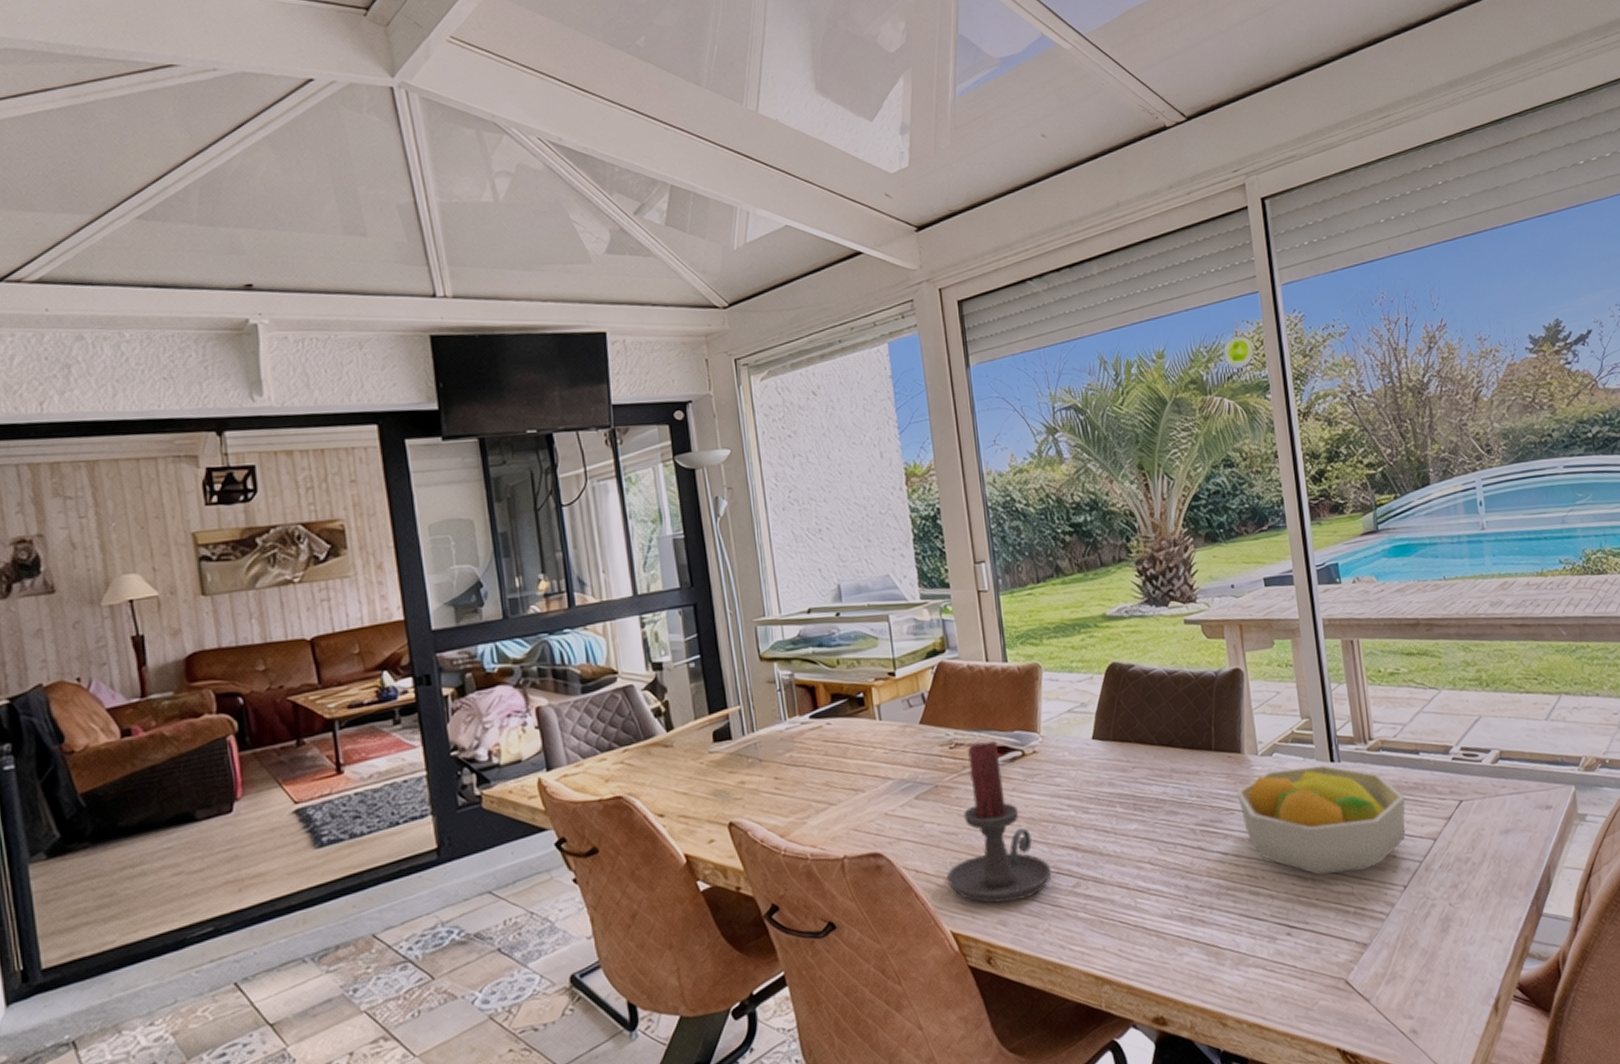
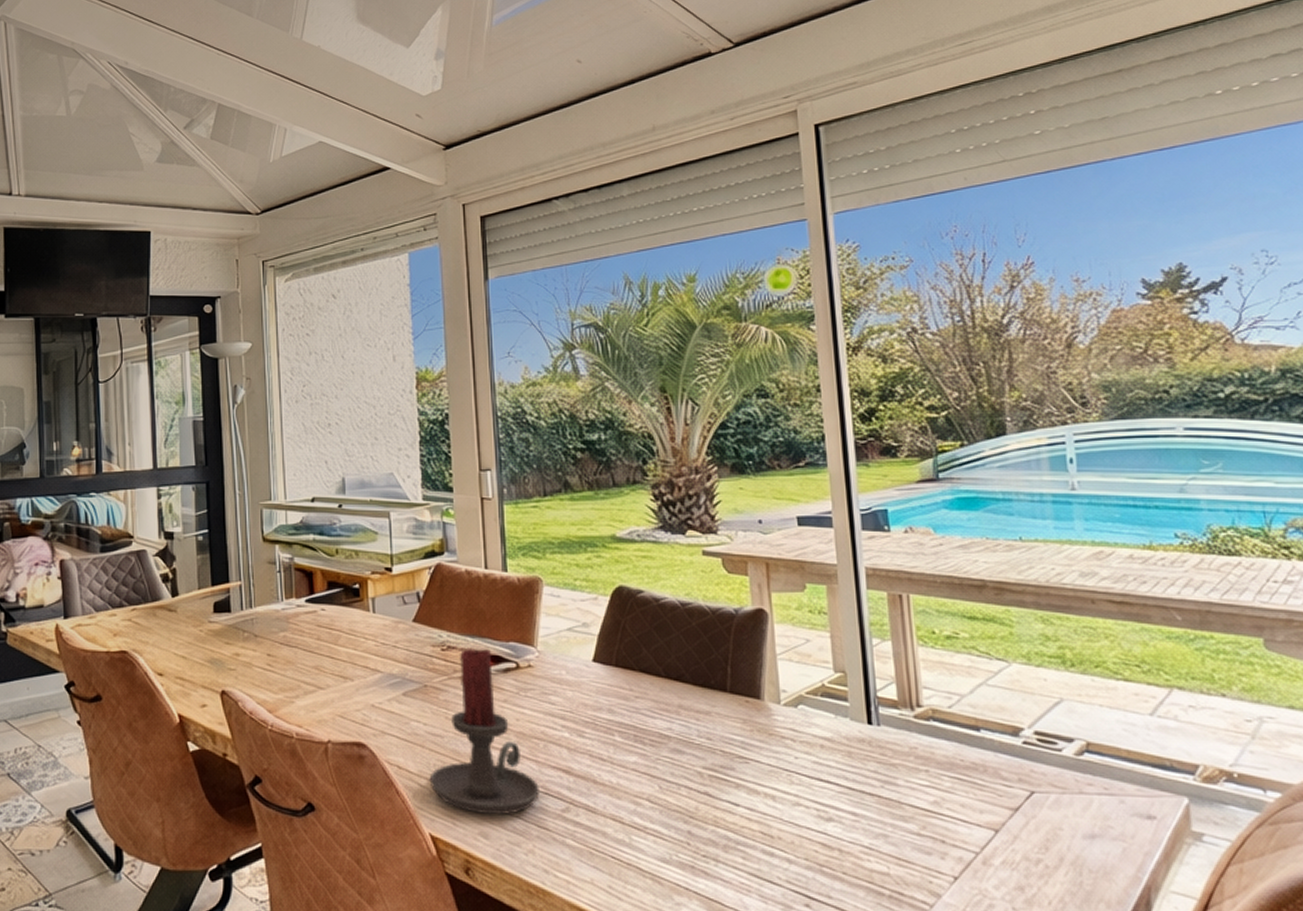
fruit bowl: present [1237,764,1406,875] -> none [753,723,960,852]

